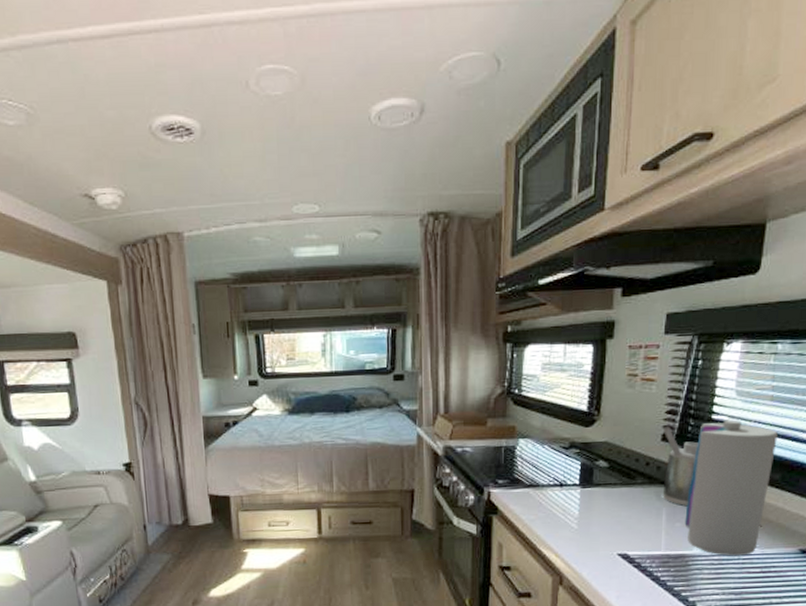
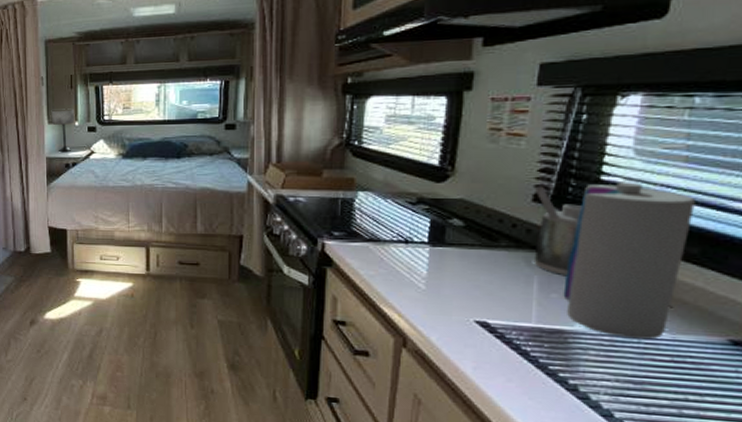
table lamp: none [205,360,234,410] -> present [51,108,75,153]

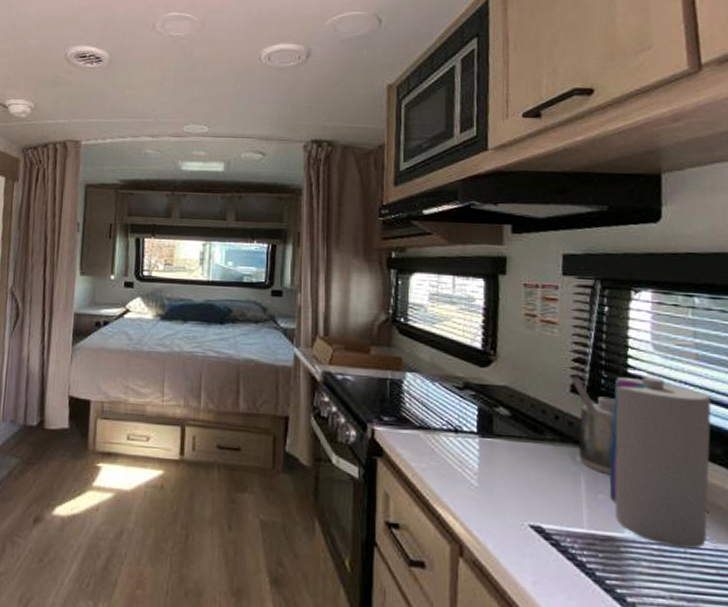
table lamp: present [51,108,75,153] -> none [84,259,112,309]

